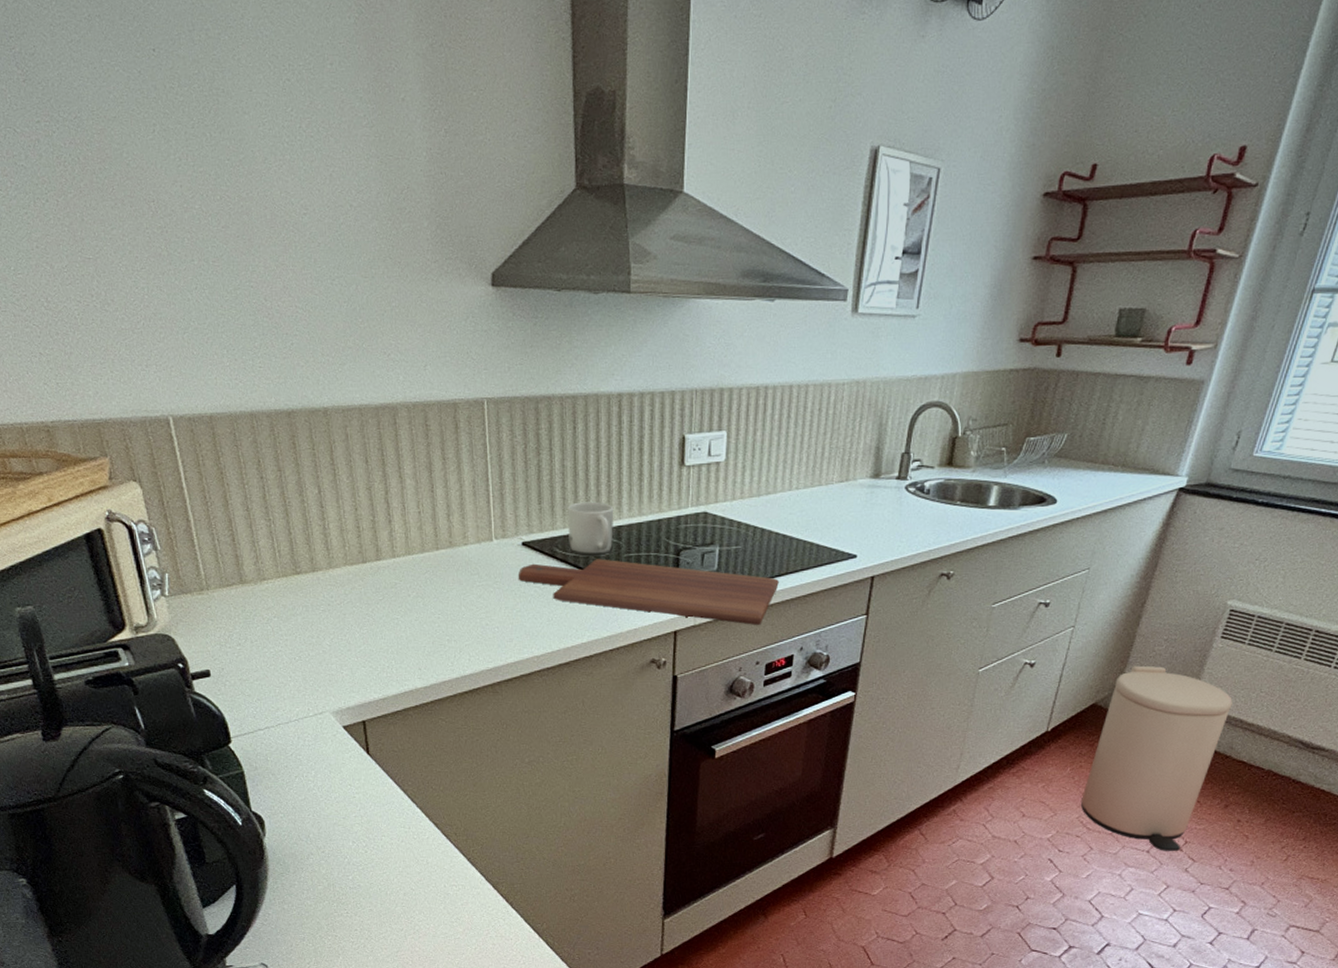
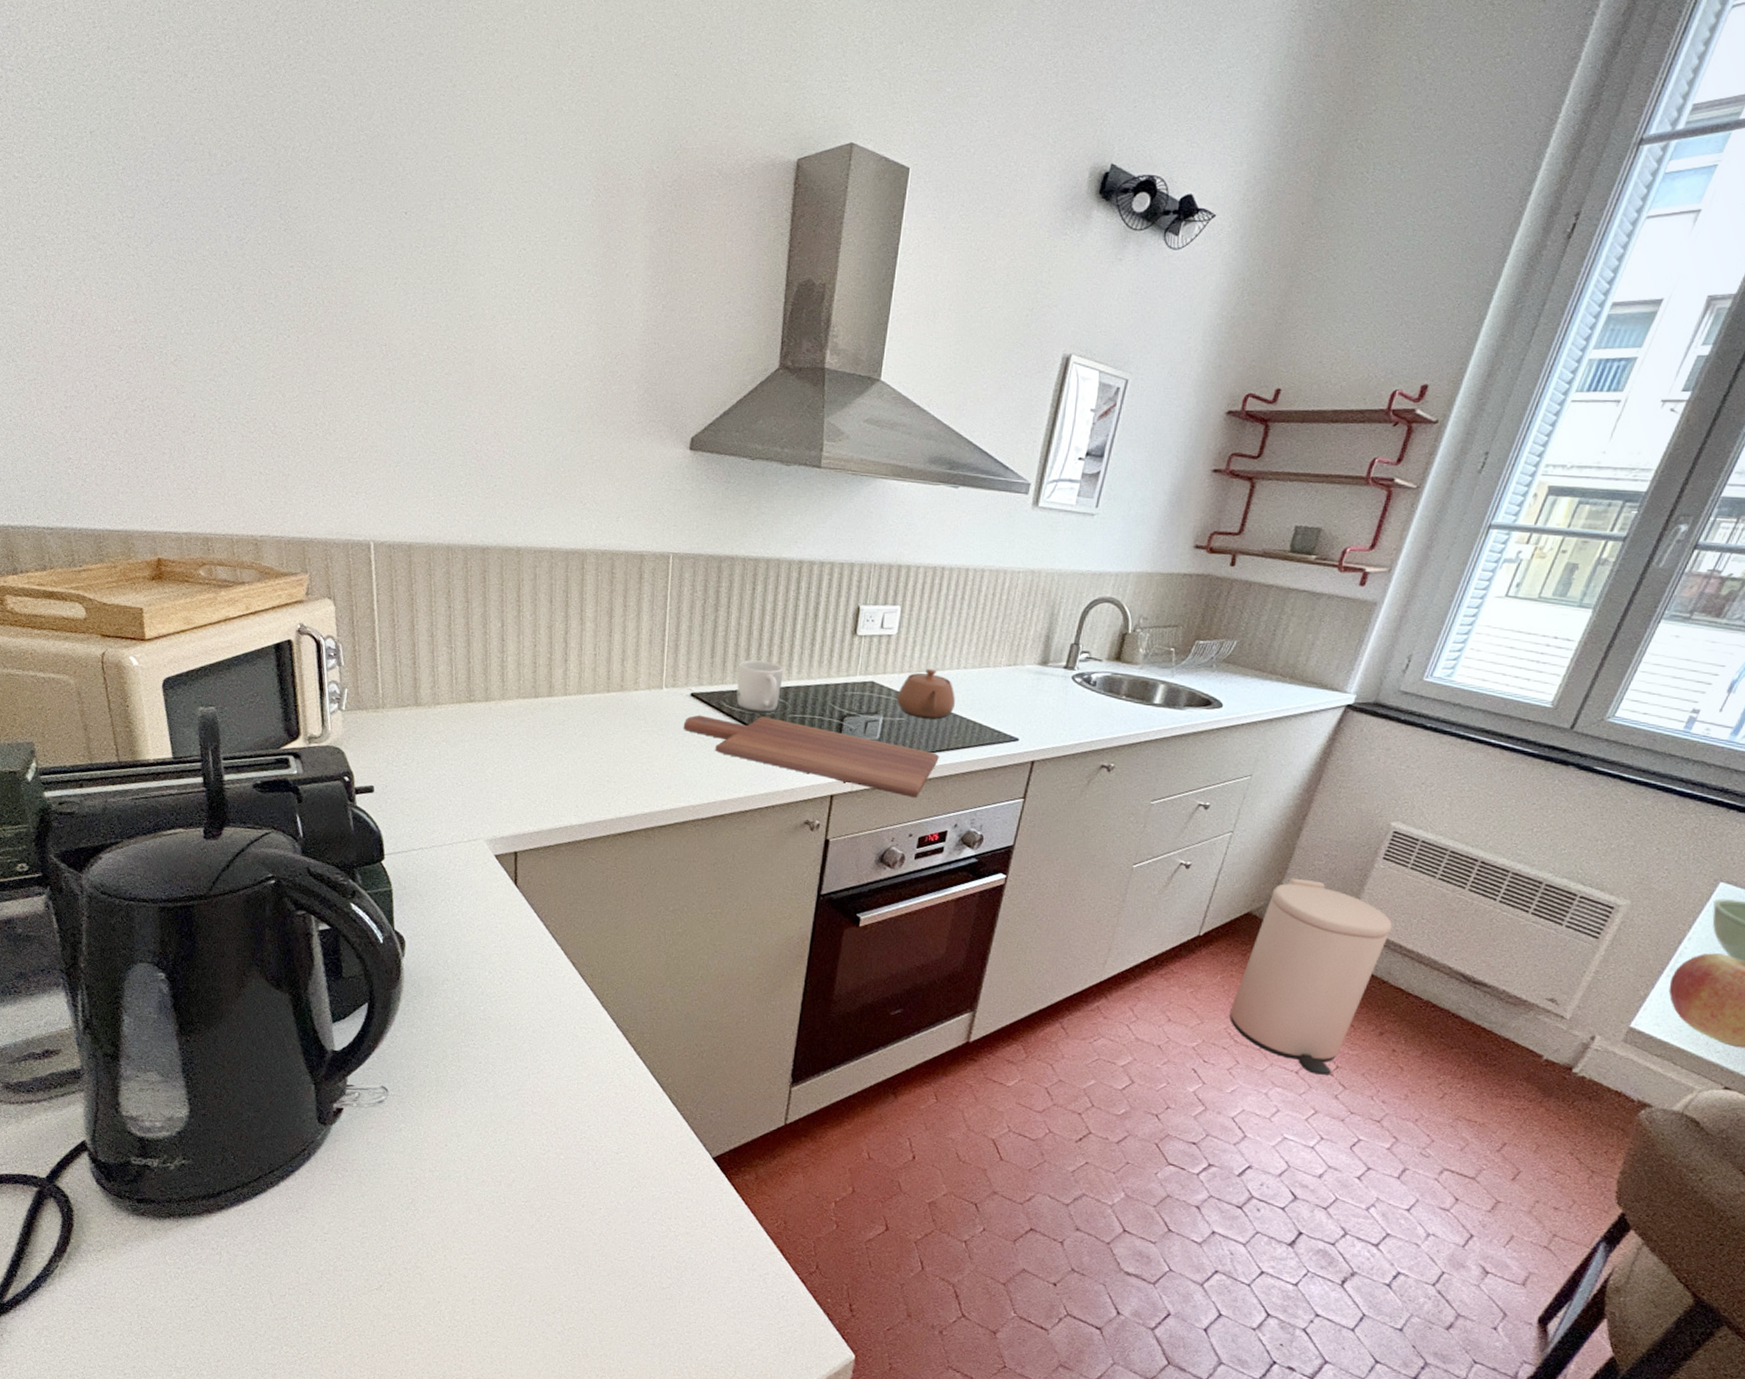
teapot: none [731,493,791,545] -> present [896,669,956,720]

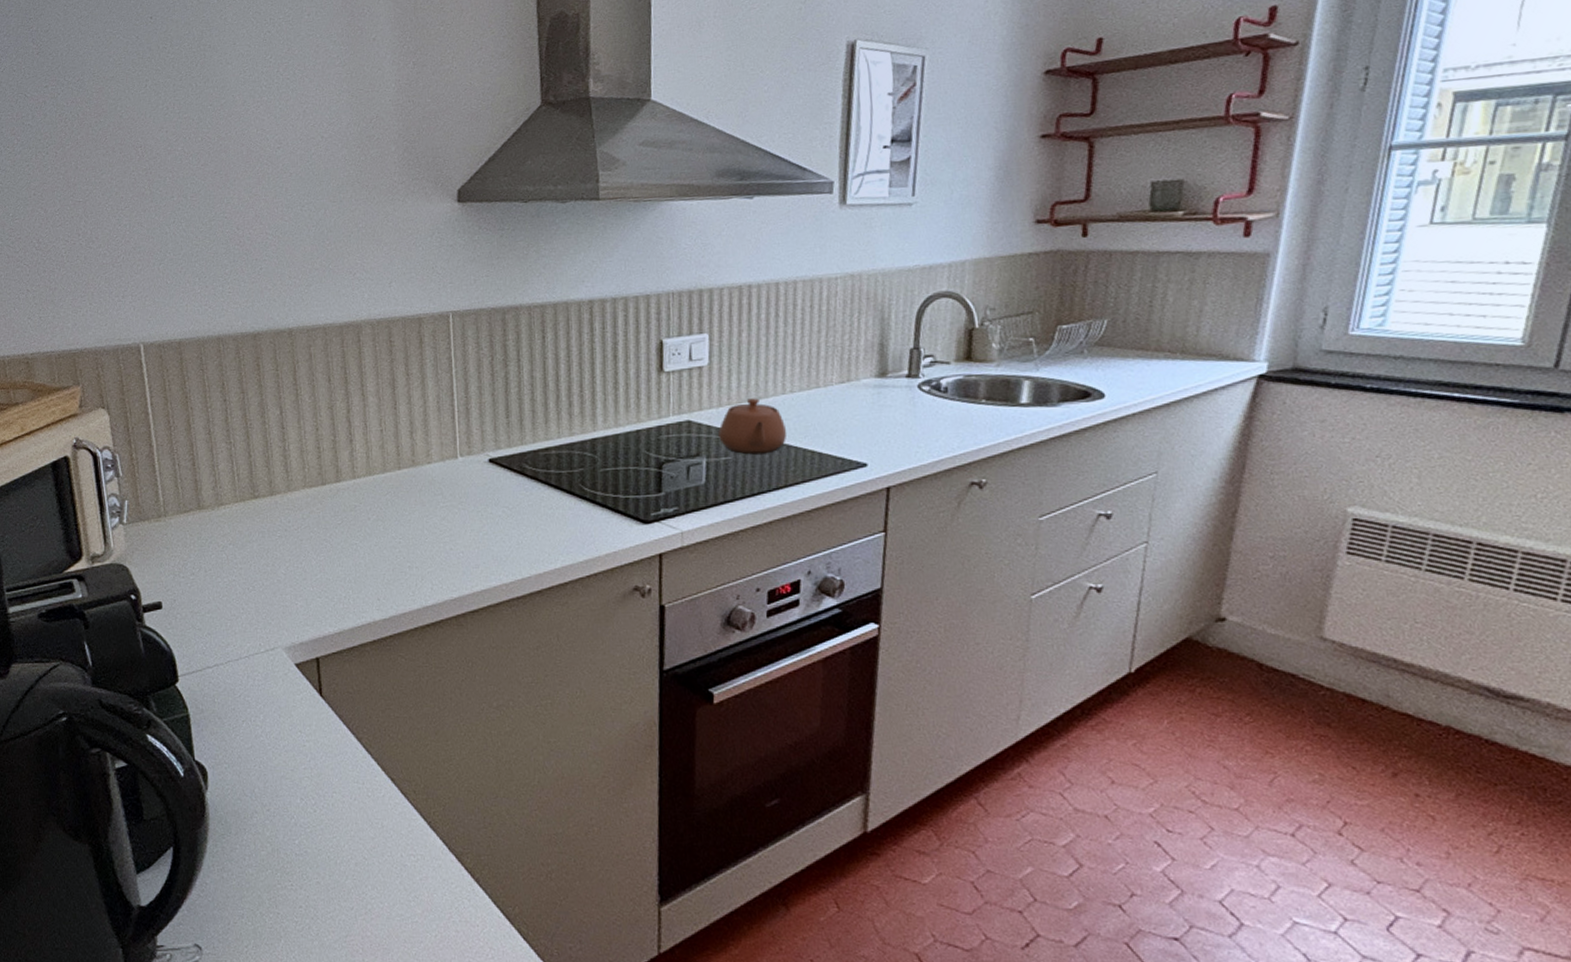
cutting board: present [683,715,939,799] -> none [484,474,777,547]
mug: present [736,660,784,714] -> none [537,413,588,473]
pedal bin: present [1230,878,1392,1077] -> none [1188,589,1379,837]

